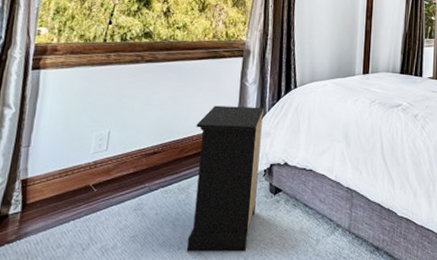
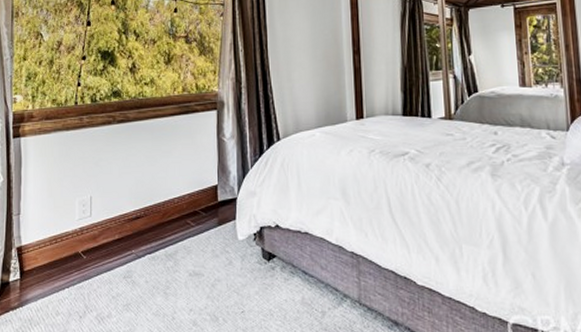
nightstand: present [186,105,265,252] -> none [176,164,249,324]

